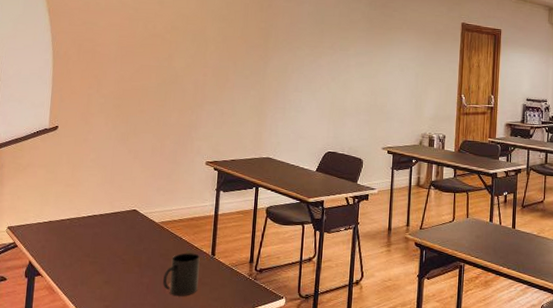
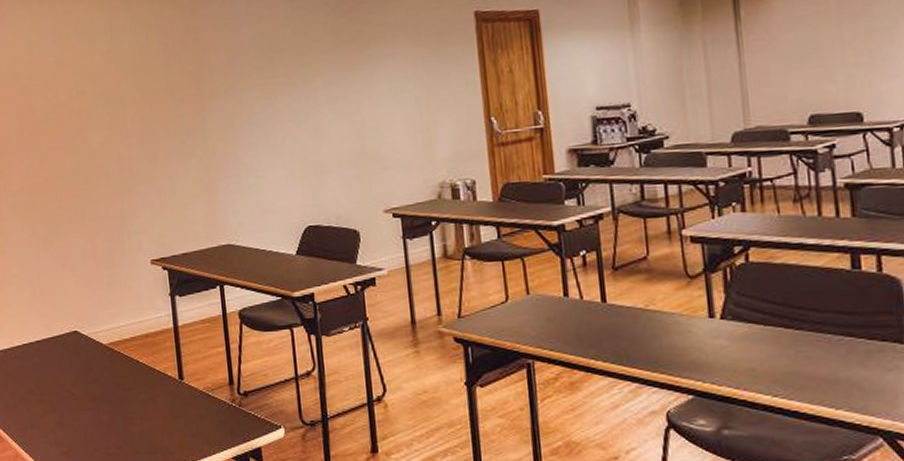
mug: present [163,252,200,296] -> none [125,378,170,434]

